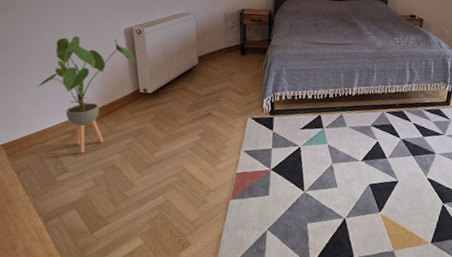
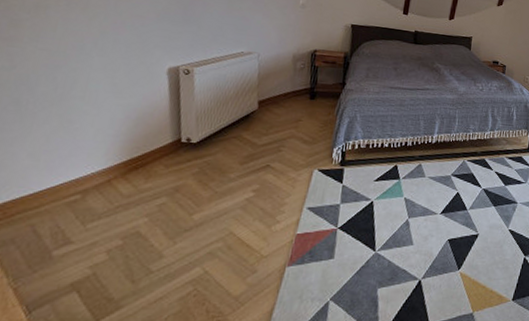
house plant: present [36,36,137,153] -> none [38,75,181,218]

